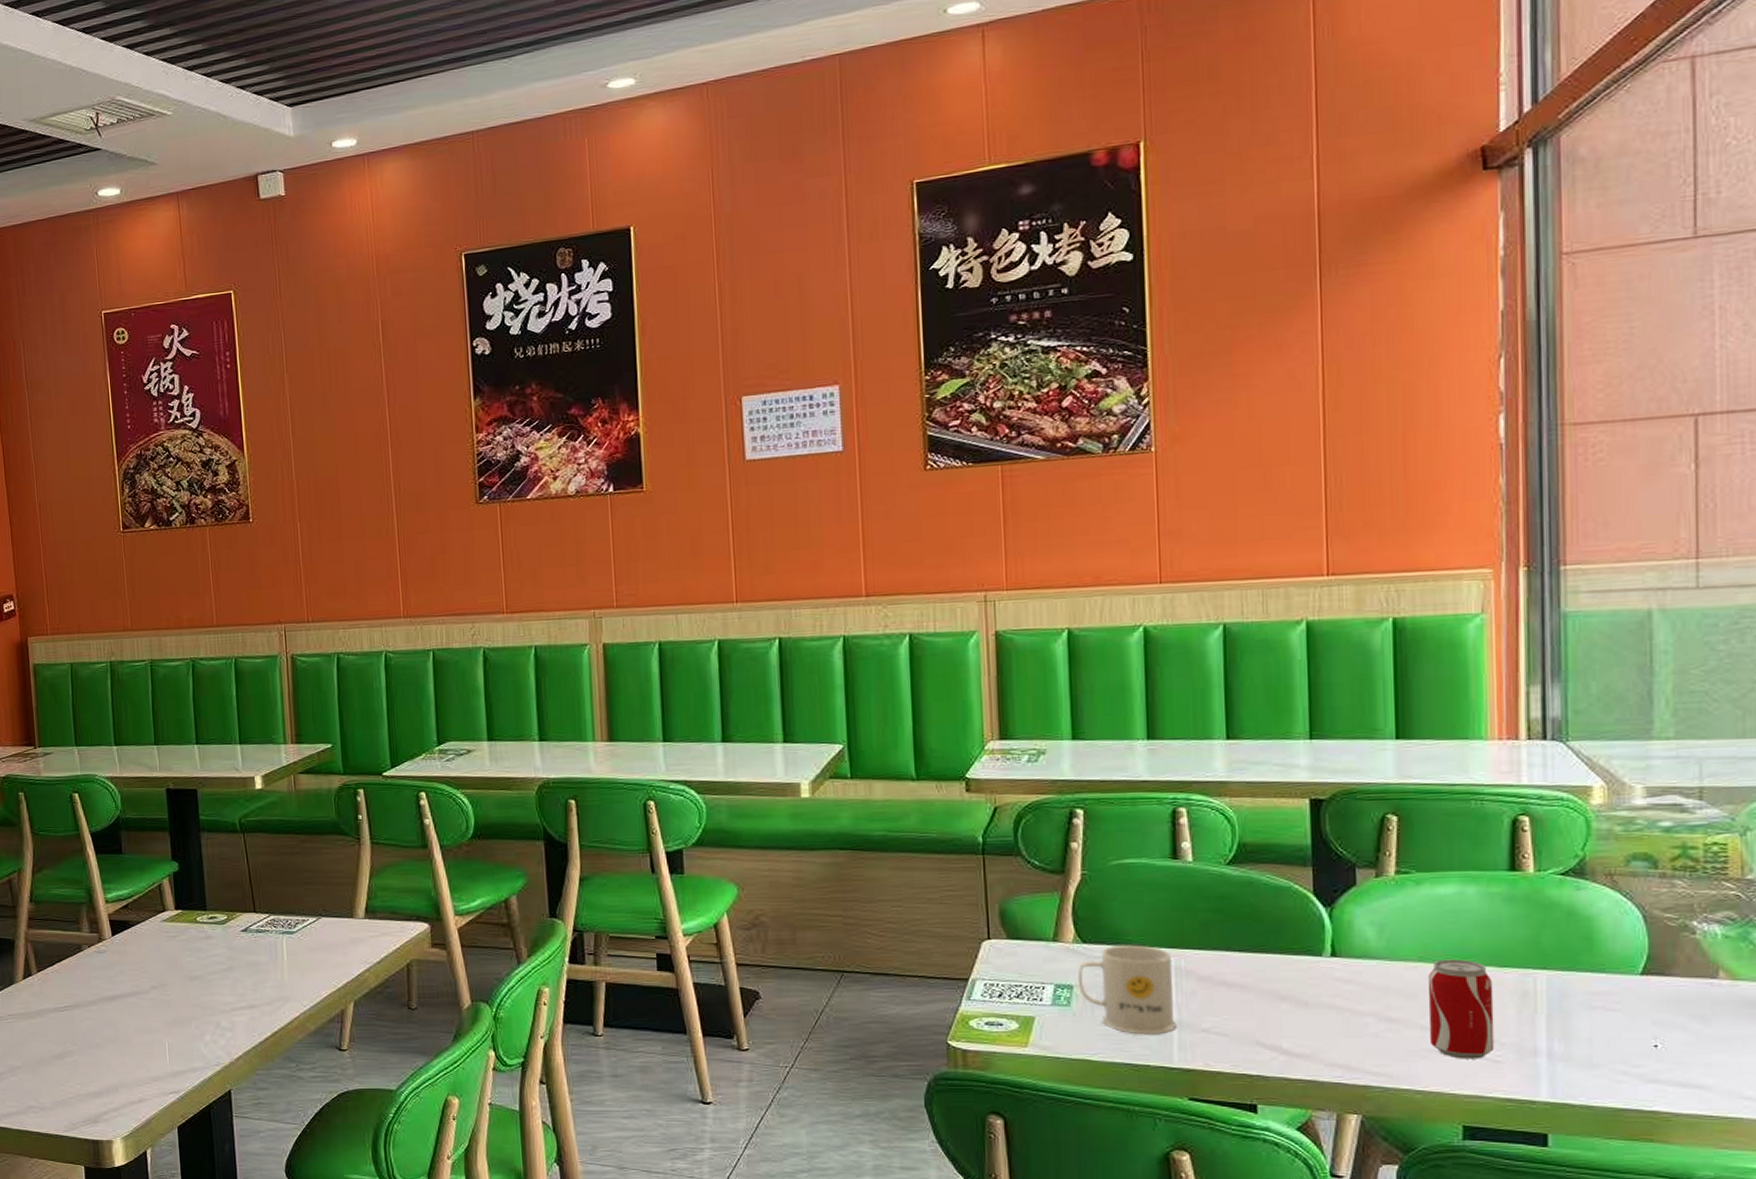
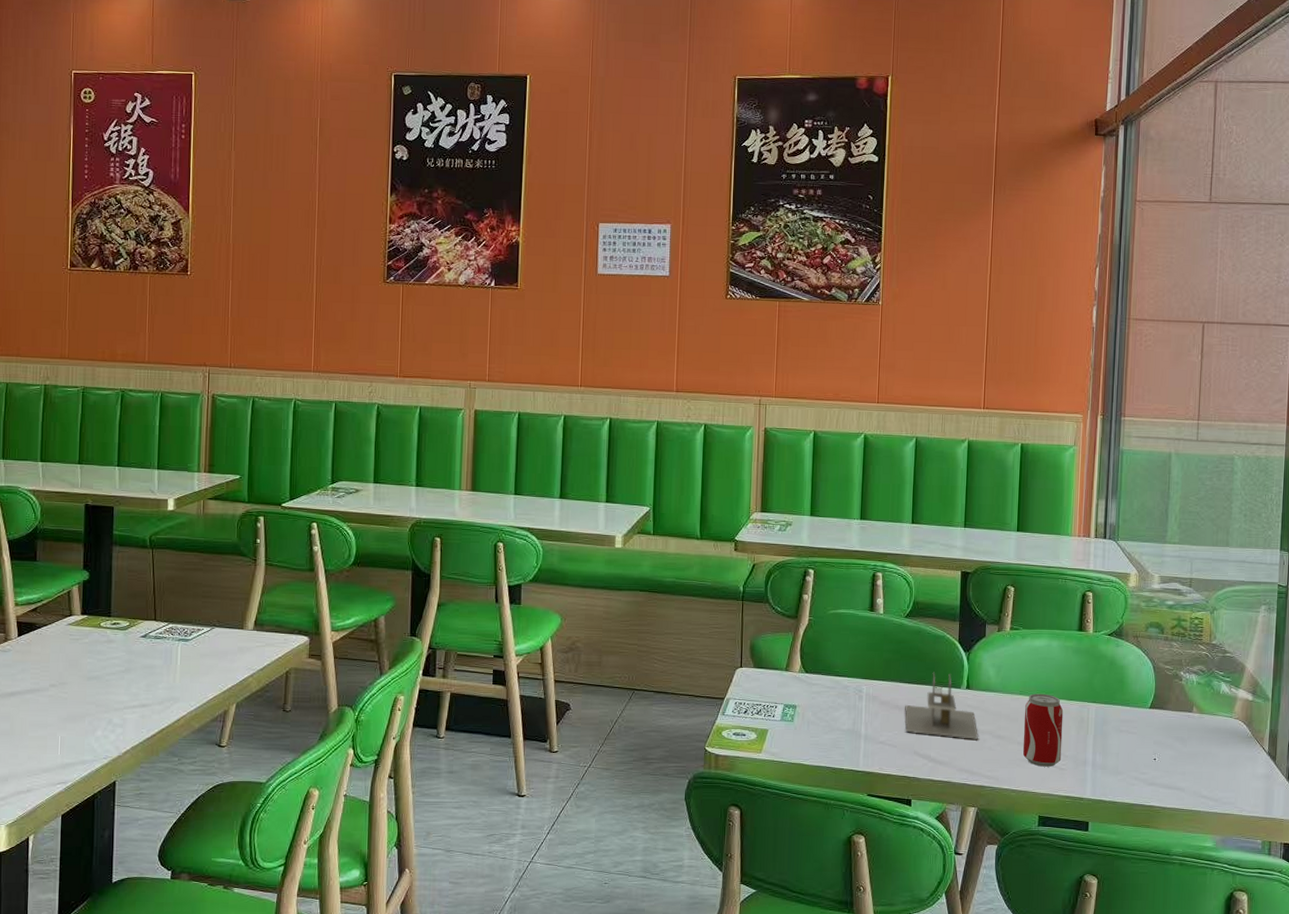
mug: present [1078,945,1177,1035] -> none [800,675,864,745]
napkin holder: none [1236,935,1357,1024] -> present [904,672,979,740]

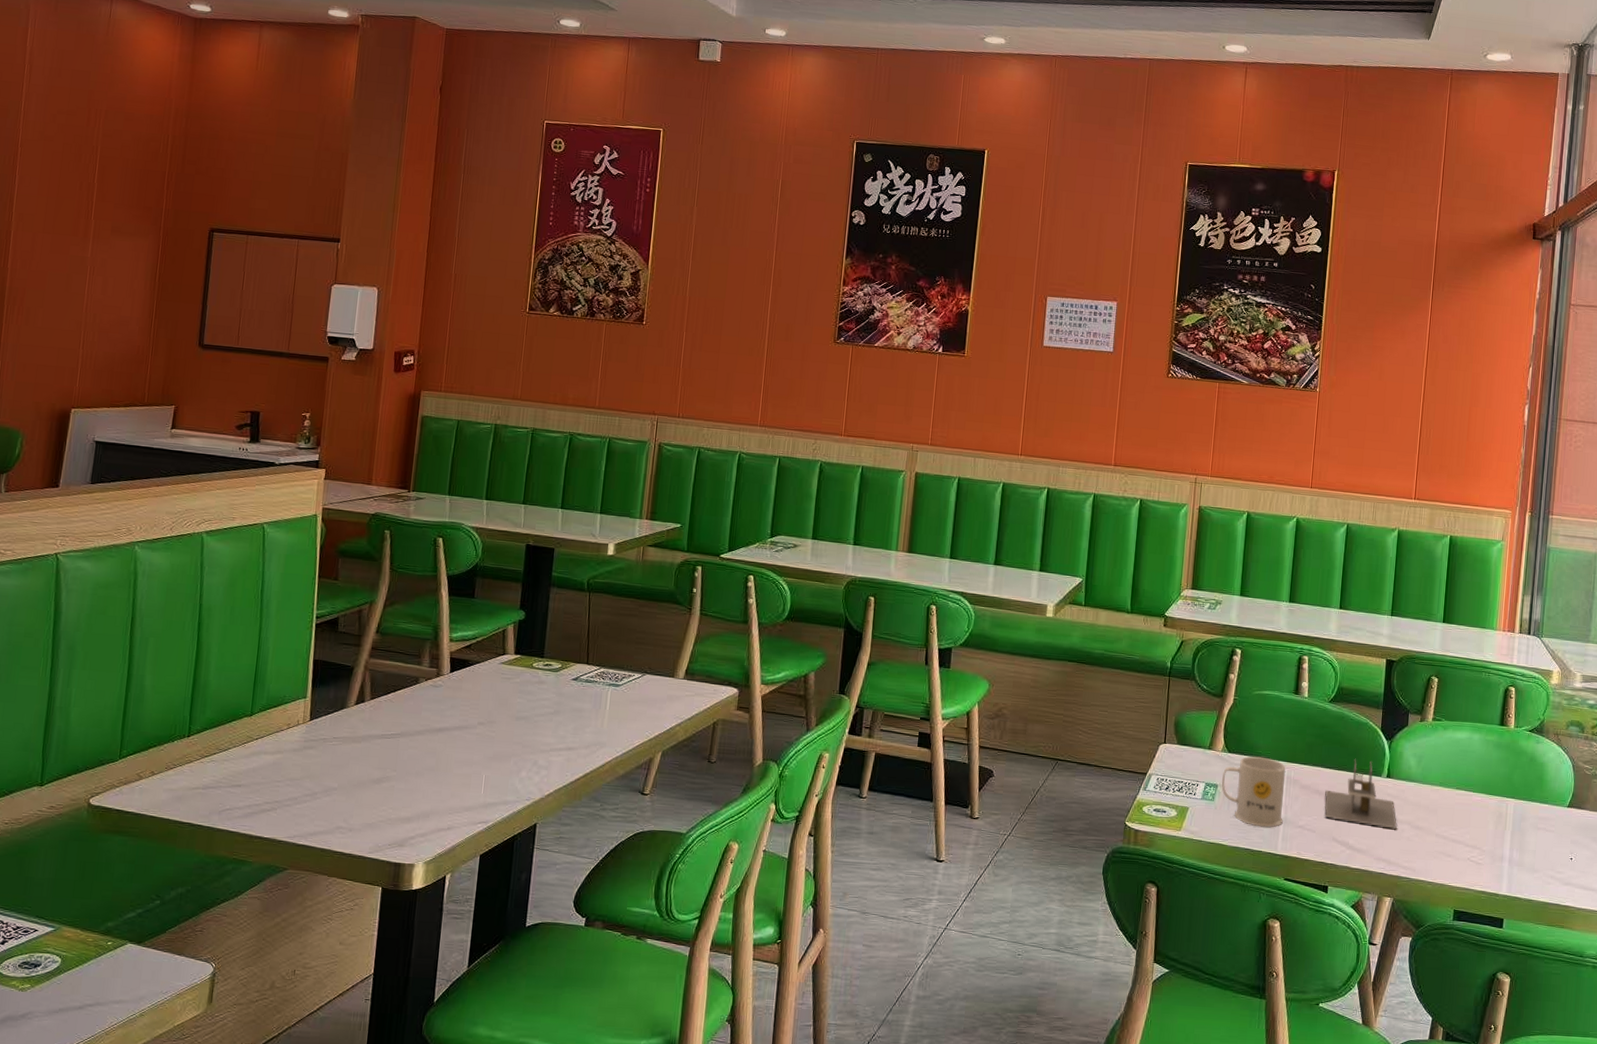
mug: none [800,675,864,745] -> present [1222,756,1285,828]
beverage can: present [1022,693,1064,767] -> none [1440,786,1482,861]

